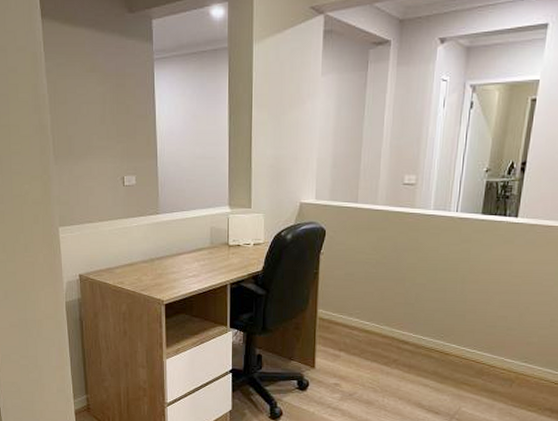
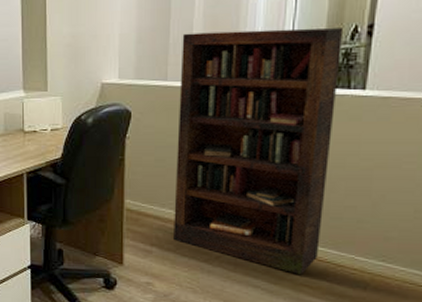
bookcase: none [359,161,503,374] -> present [173,28,344,275]

